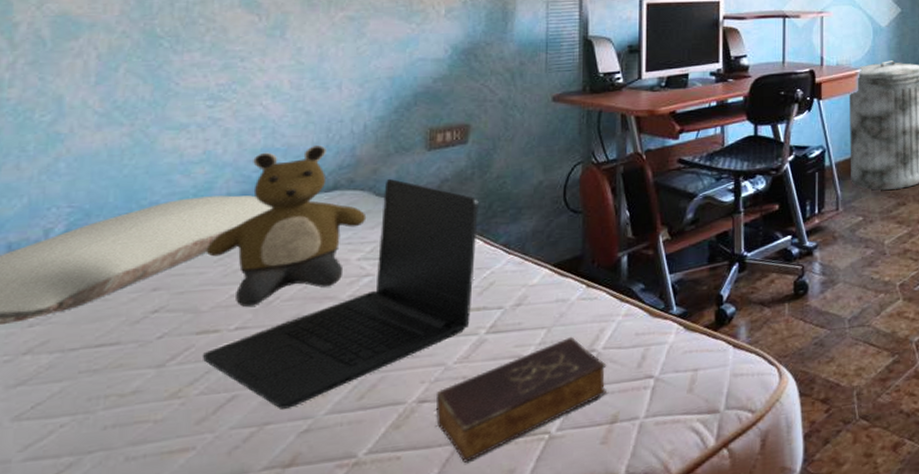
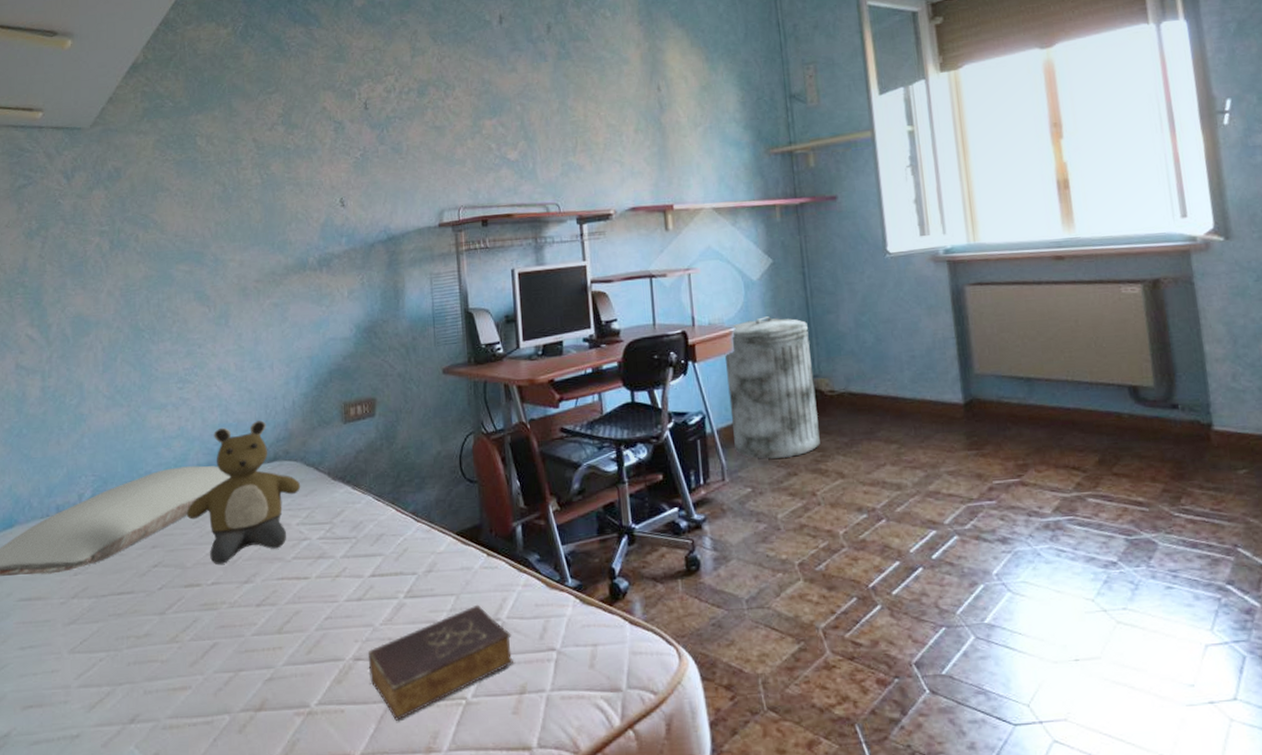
laptop: present [203,178,479,409] -> none [191,449,390,658]

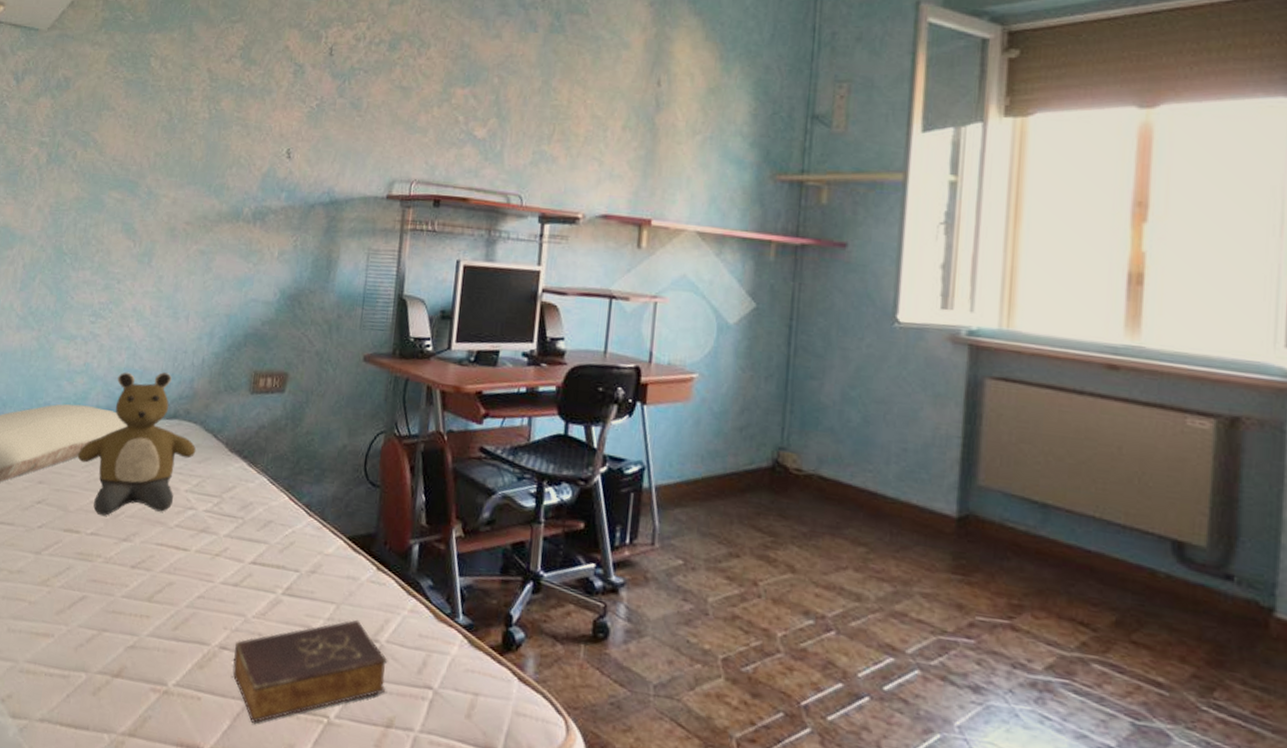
trash can: present [724,316,820,459] -> none [672,368,784,536]

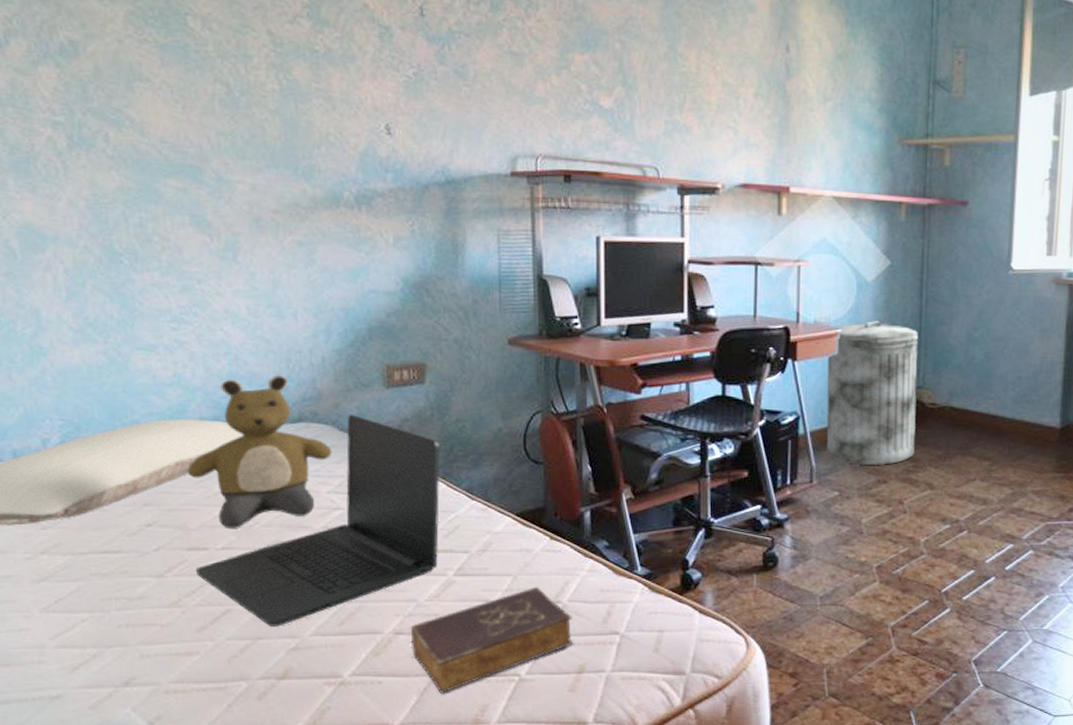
laptop: none [66,415,289,621] -> present [196,414,440,627]
trash can: none [672,368,784,536] -> present [826,321,918,465]

